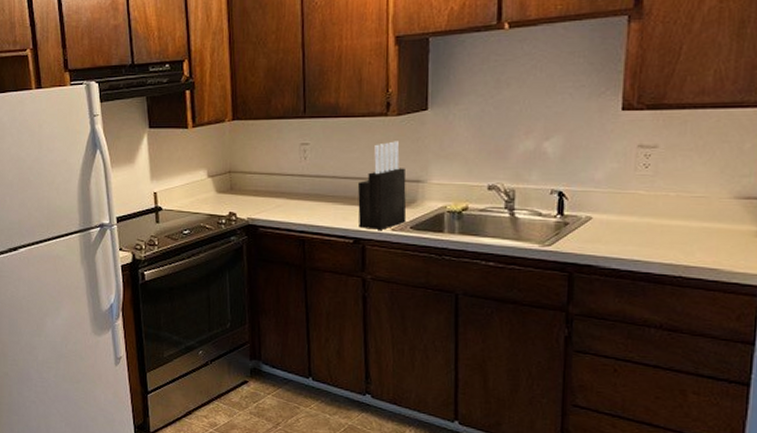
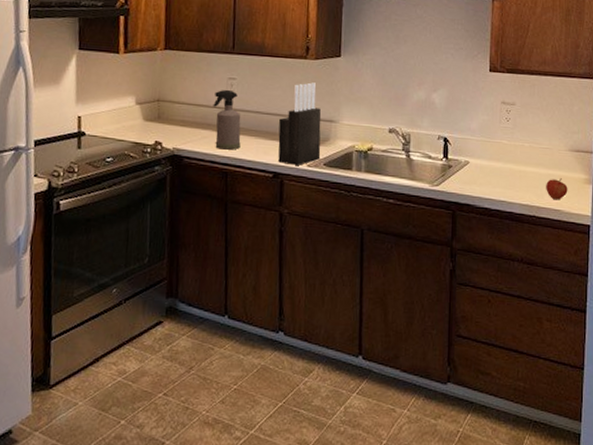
spray bottle: none [286,155,317,217] -> present [213,89,241,150]
apple: none [698,232,731,258] -> present [546,178,568,200]

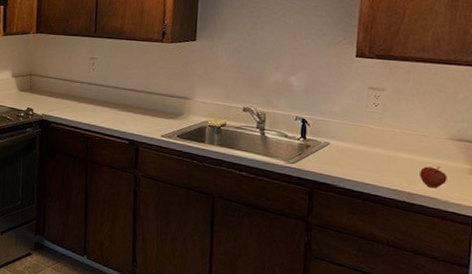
spray bottle: present [213,89,241,150] -> none [76,67,101,119]
knife block: present [278,82,322,165] -> none [134,63,176,136]

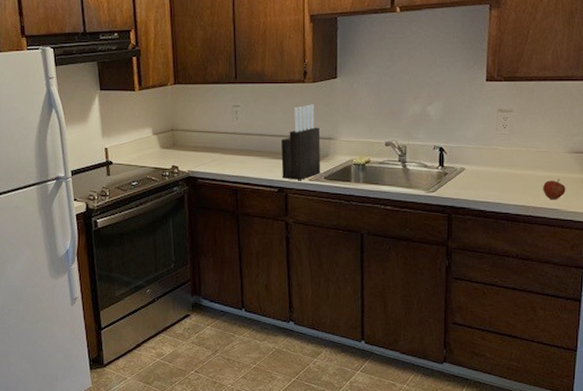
knife block: none [134,63,176,136] -> present [281,104,321,180]

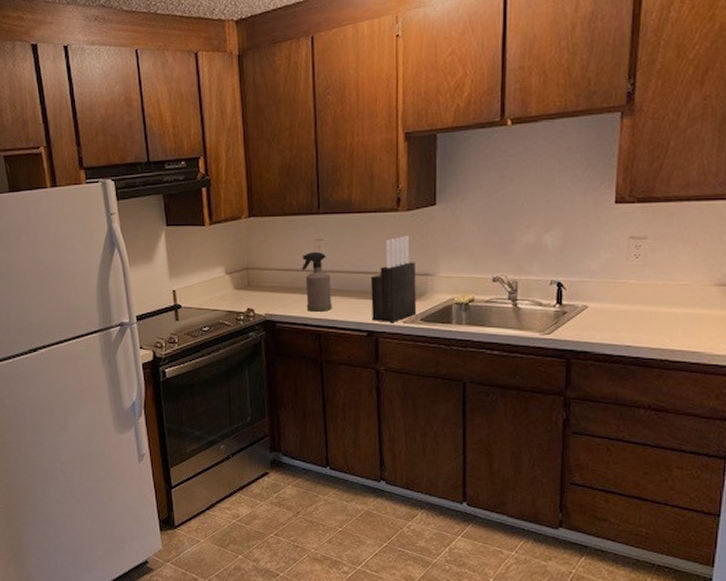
spray bottle: none [220,116,247,170] -> present [301,251,332,312]
apple: present [543,179,566,200] -> none [682,317,711,342]

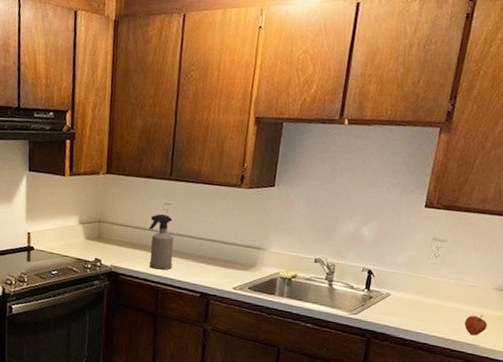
knife block: present [371,236,417,322] -> none [206,211,250,288]
apple: none [682,317,711,342] -> present [464,315,488,336]

